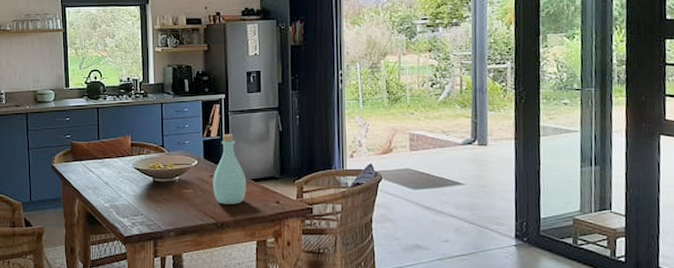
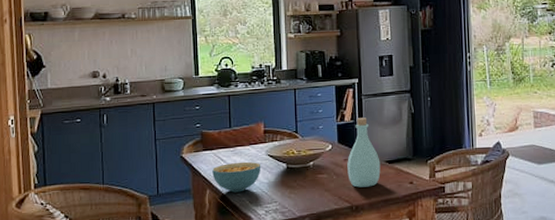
cereal bowl: none [81,173,128,203] -> present [212,161,261,193]

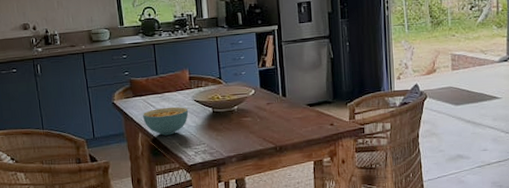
bottle: present [347,117,381,188] -> none [270,63,302,130]

